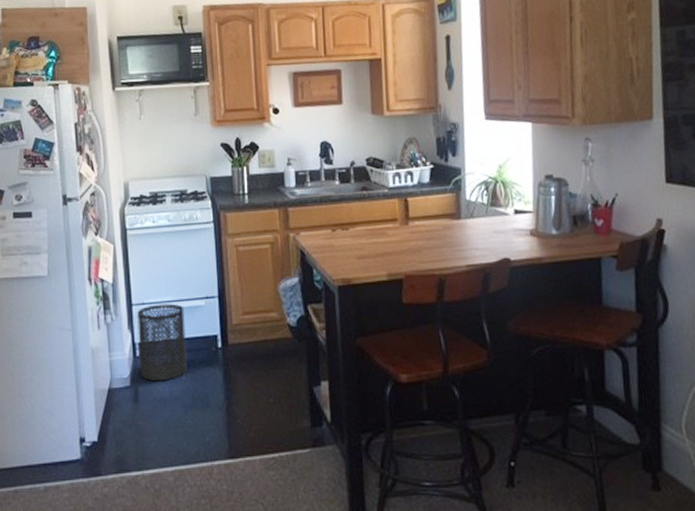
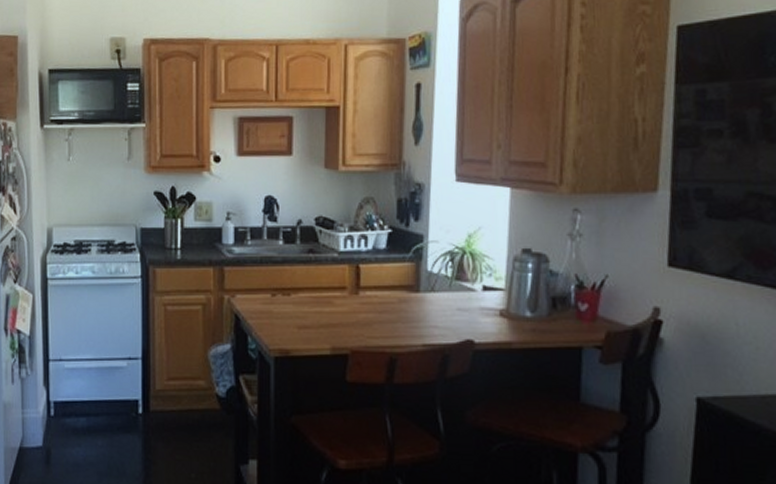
trash can: present [137,303,188,381] -> none [53,361,105,444]

